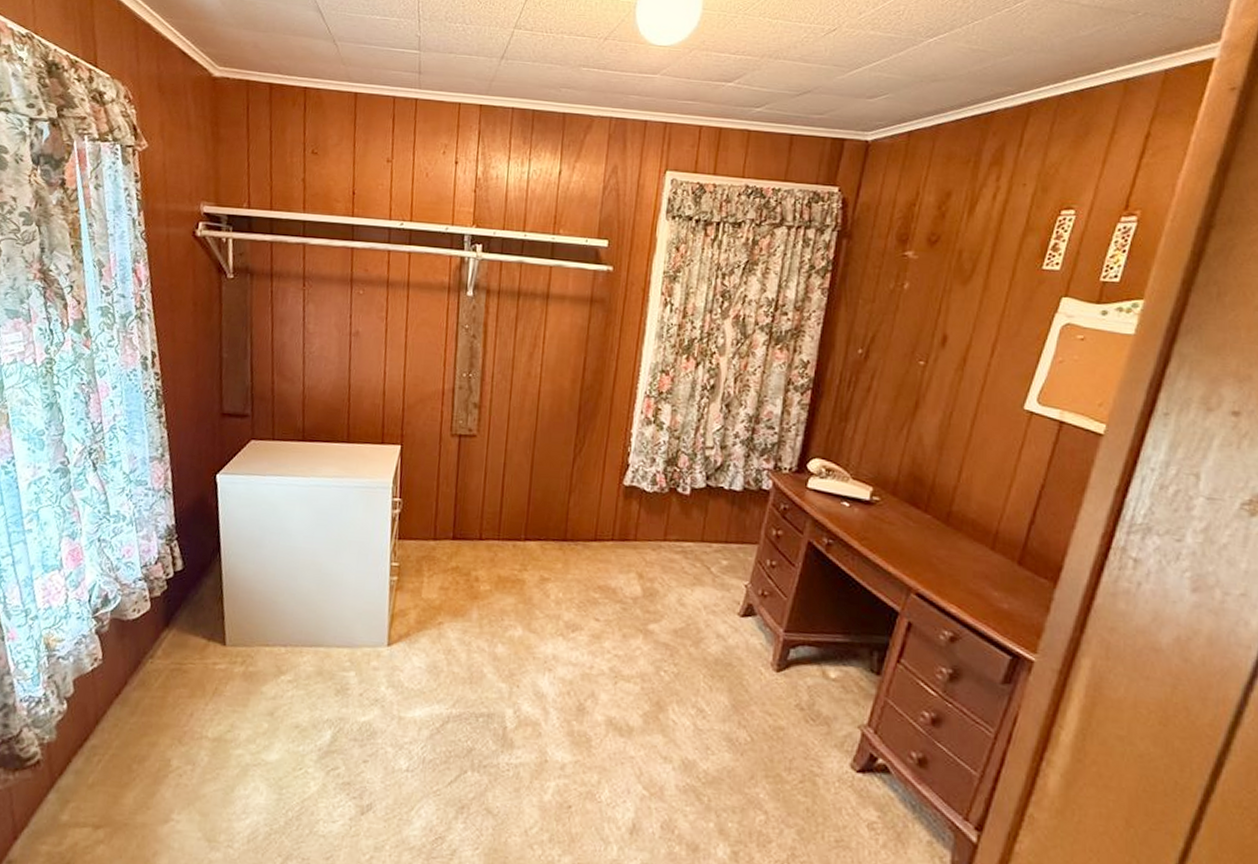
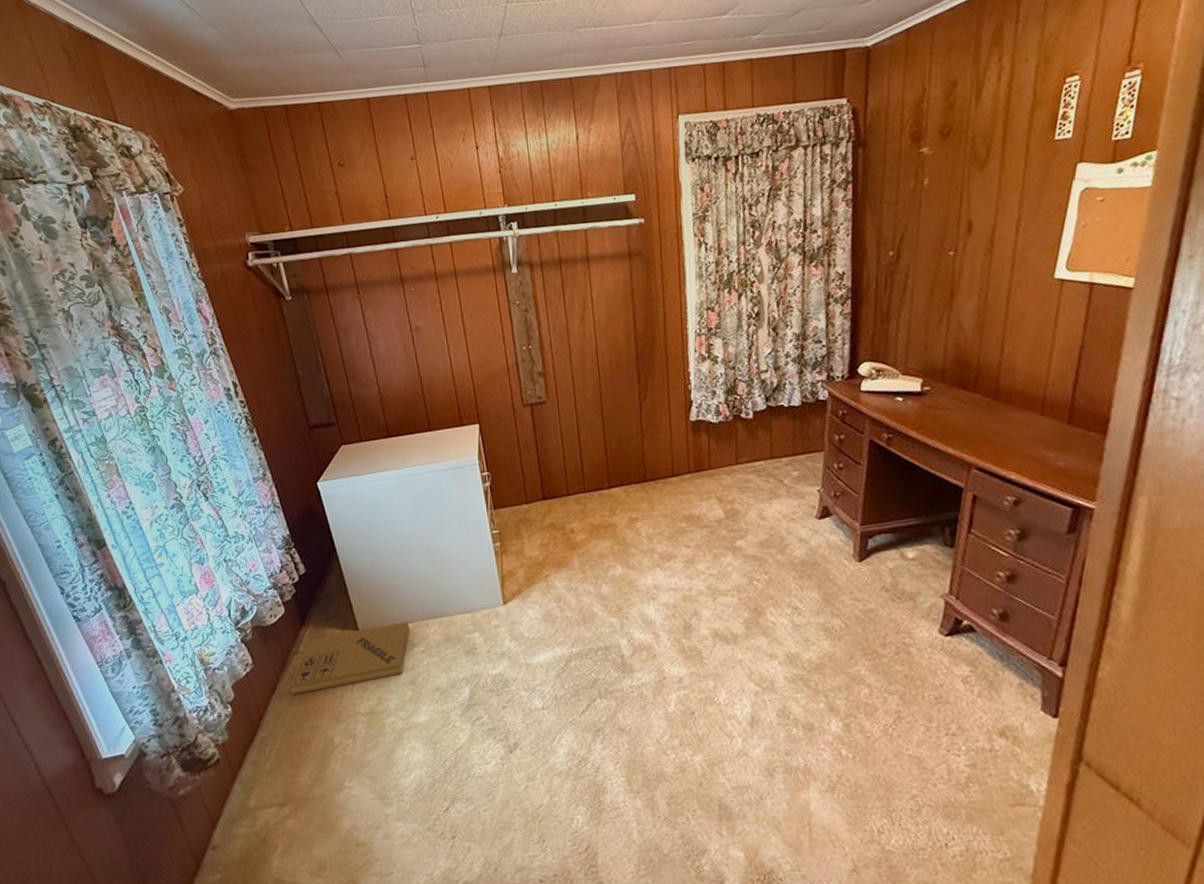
cardboard box: none [135,643,282,704] -> present [289,621,410,695]

